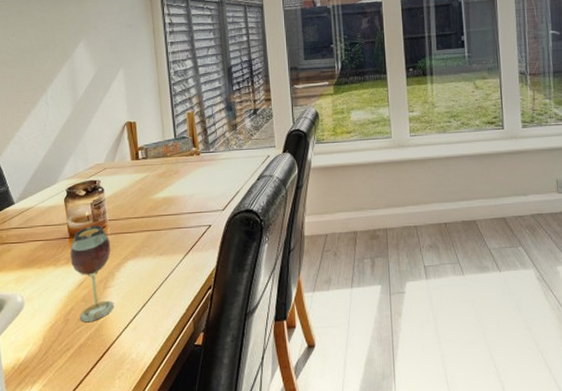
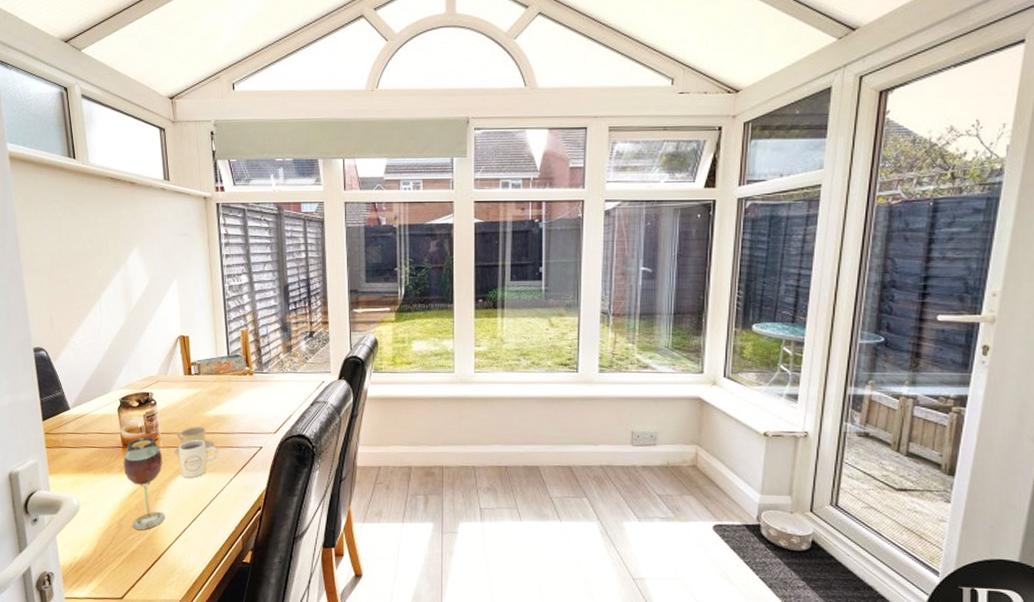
teacup: none [121,210,163,242] -> present [173,427,215,457]
mug: none [126,223,167,264] -> present [178,439,218,479]

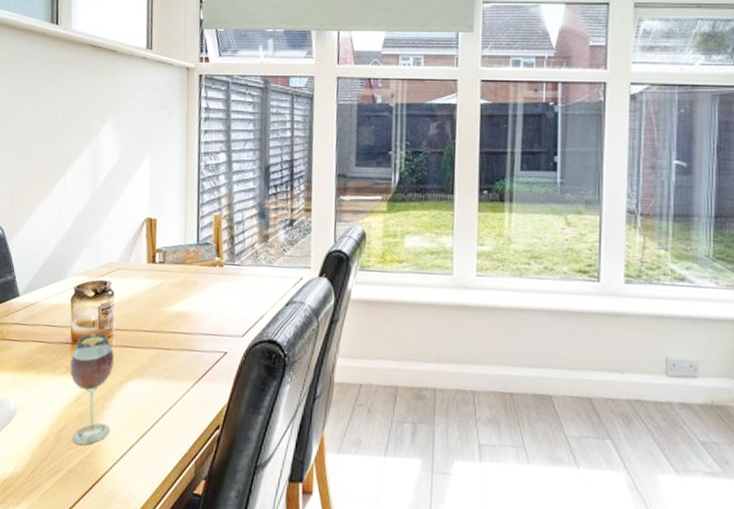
teacup: present [173,427,215,457] -> none [127,323,174,358]
mug: present [178,439,218,479] -> none [131,338,177,386]

